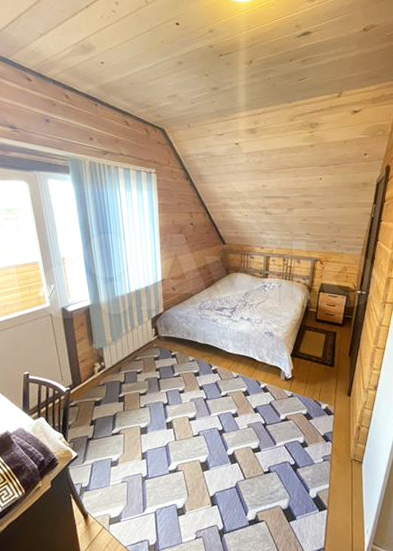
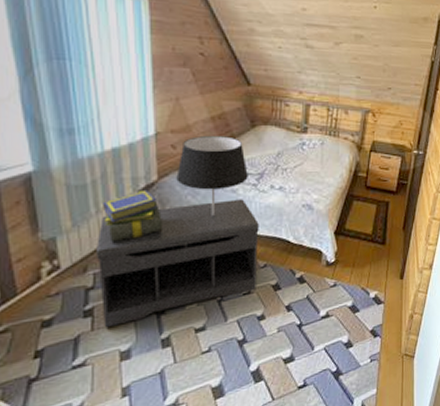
bench: none [126,326,233,411] -> present [97,199,259,328]
stack of books: none [130,318,167,353] -> present [103,189,164,243]
table lamp: none [175,280,224,338] -> present [176,135,248,216]

